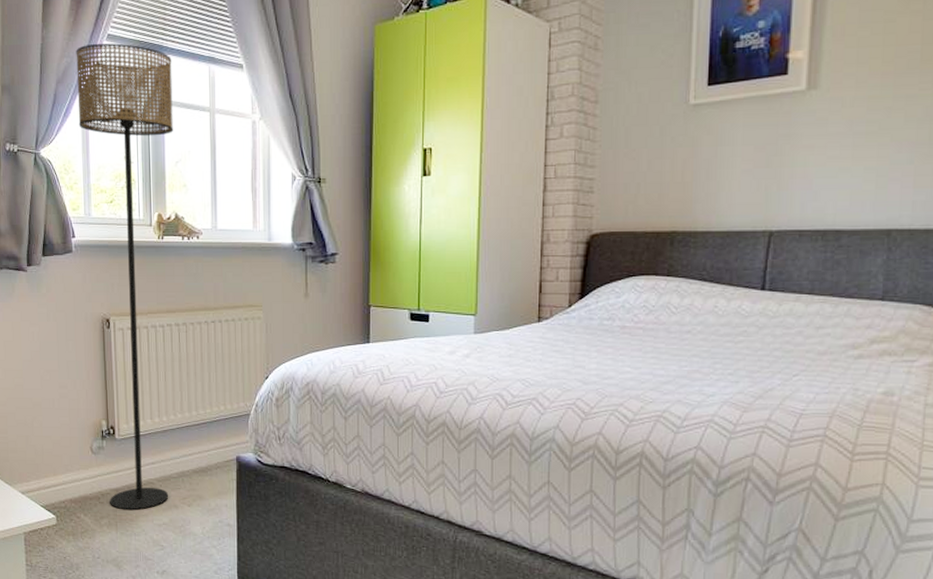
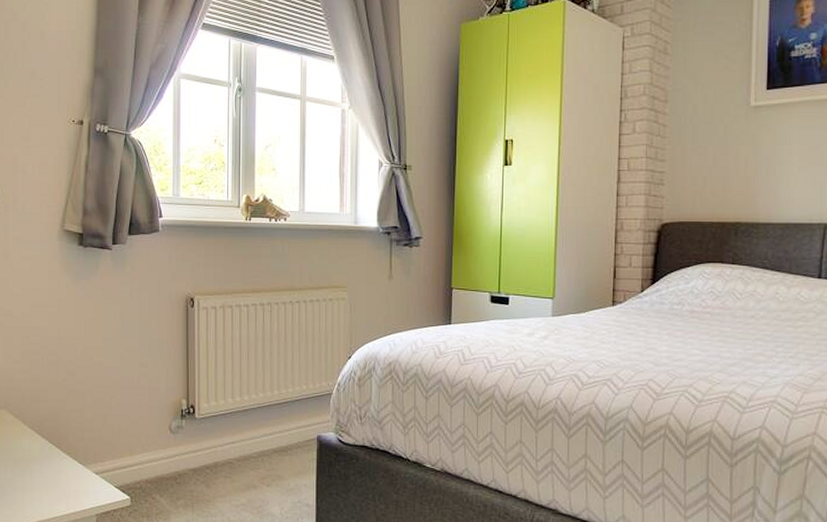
floor lamp: present [76,43,173,511] -> none [170,31,265,491]

